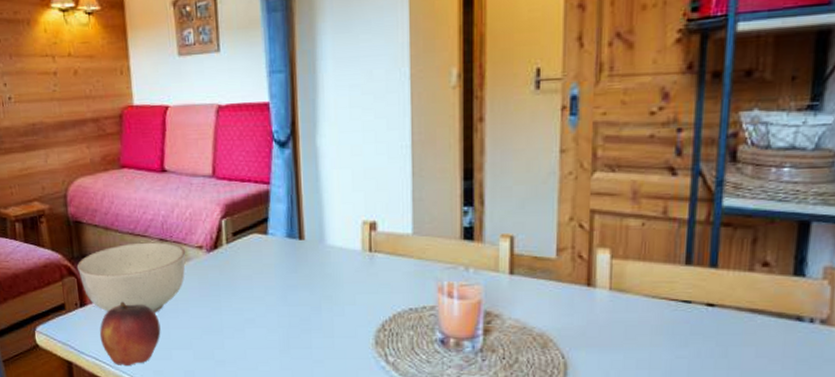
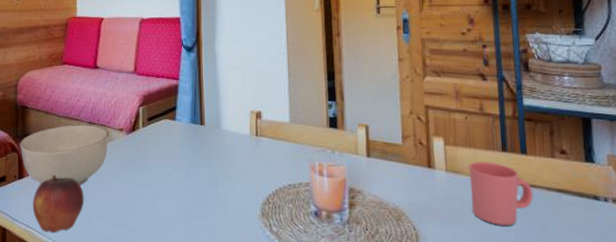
mug: none [638,277,719,353] -> present [468,161,534,226]

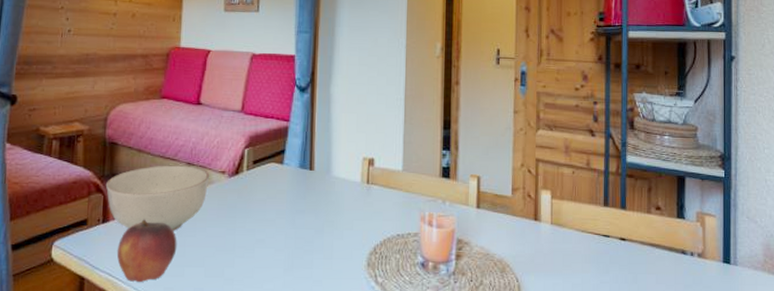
mug: present [468,161,534,226] -> none [572,215,629,279]

